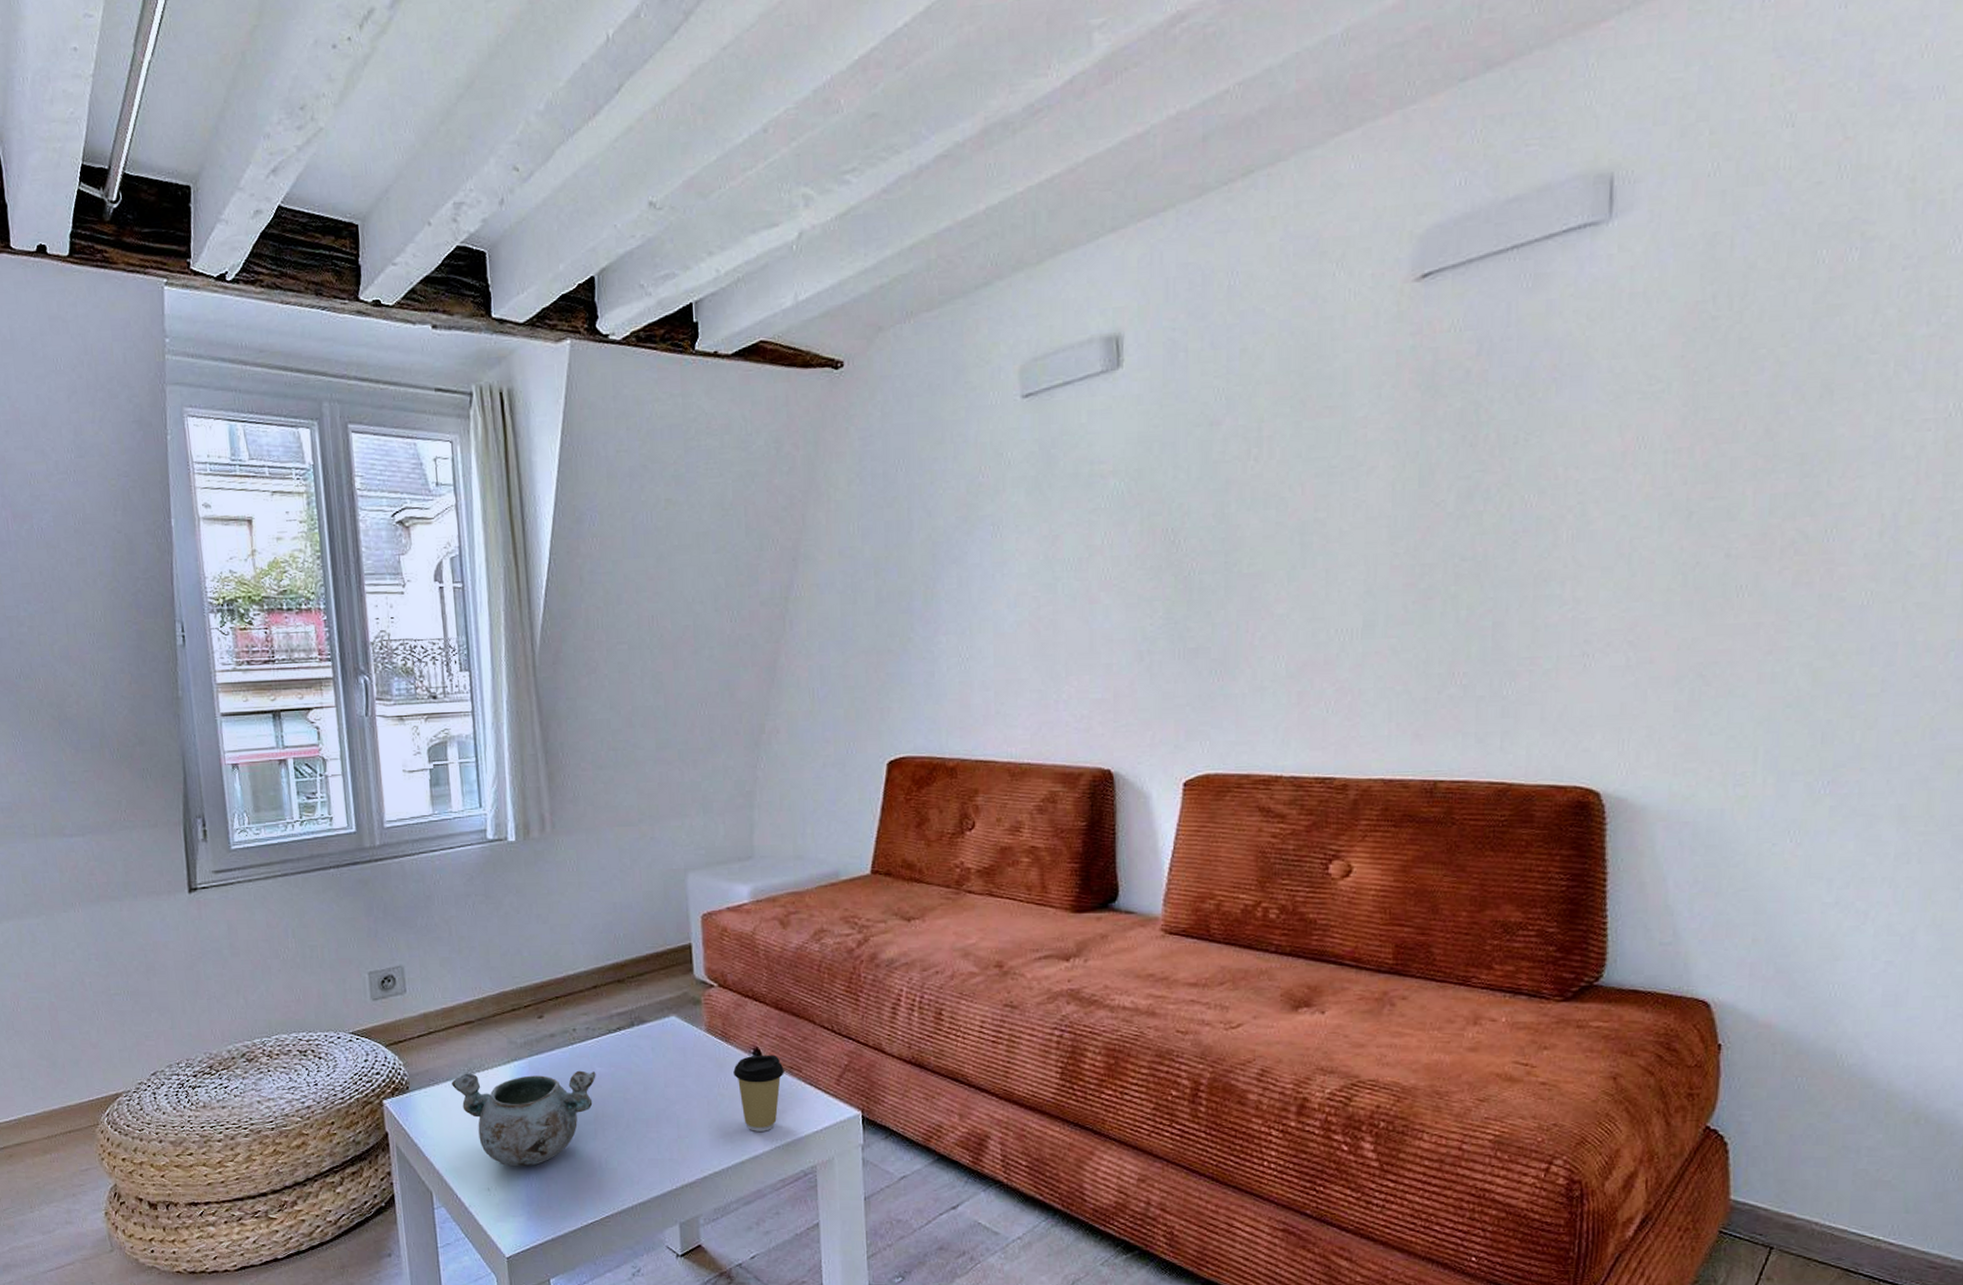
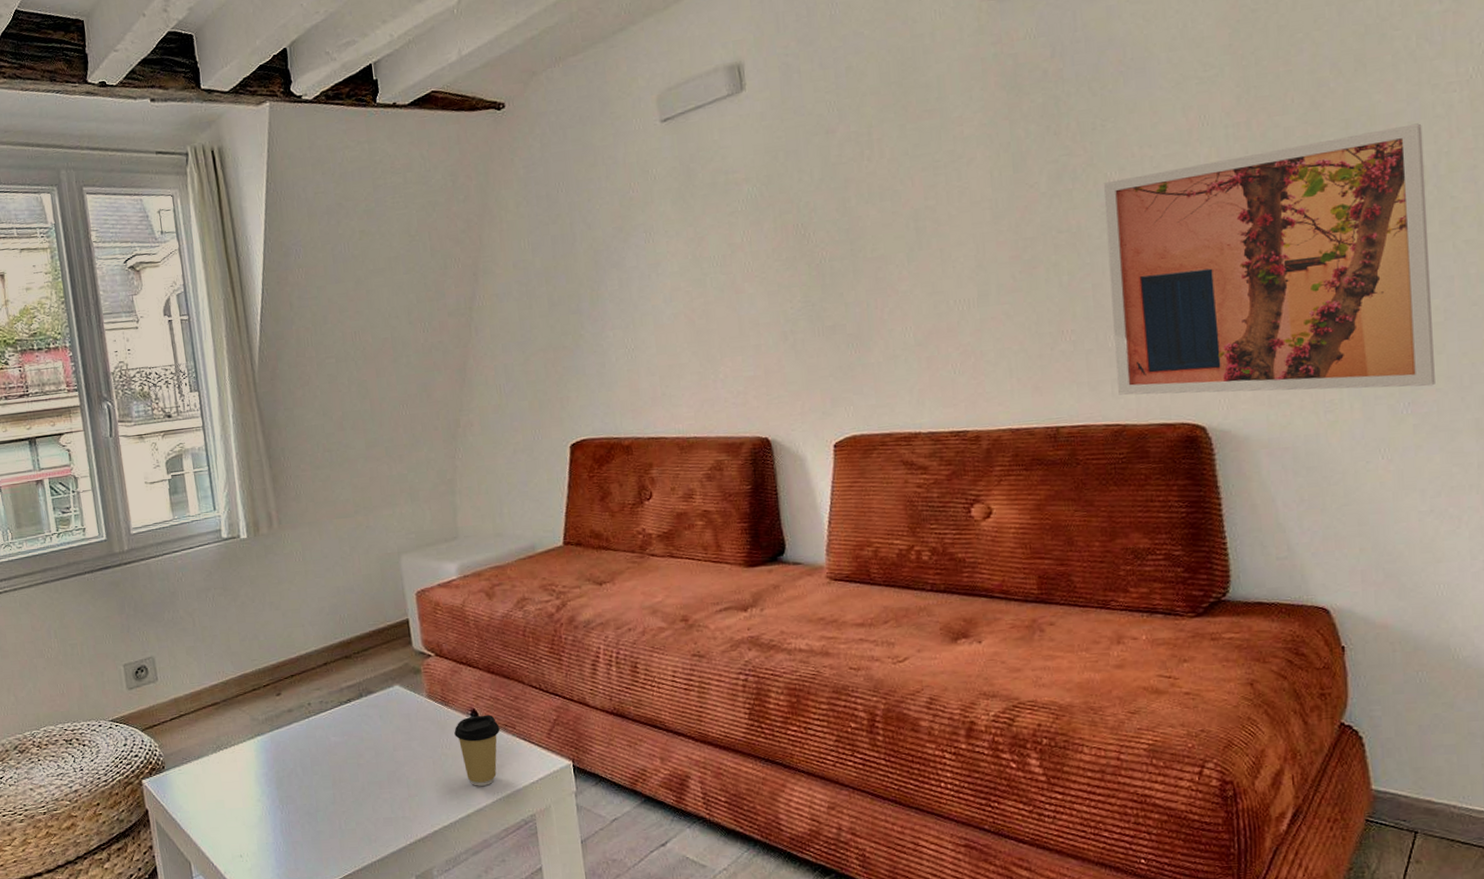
decorative bowl: present [452,1070,596,1167] -> none [203,741,332,834]
wall art: none [1506,464,1887,765] -> present [1103,123,1435,396]

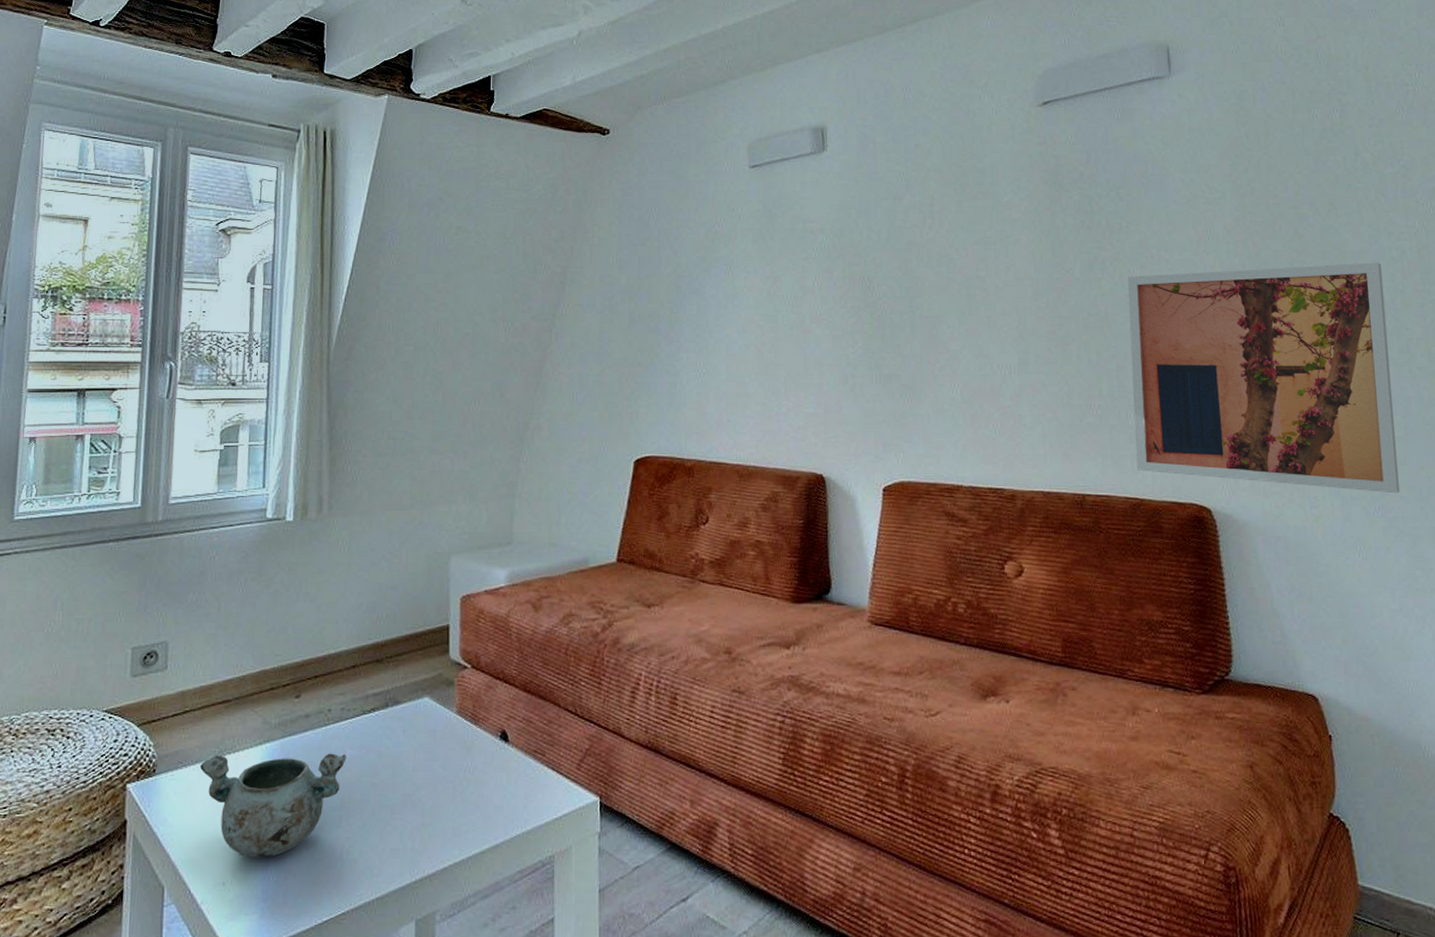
decorative bowl: none [203,741,332,834] -> present [200,753,346,858]
coffee cup: present [454,714,500,786] -> none [480,738,529,819]

